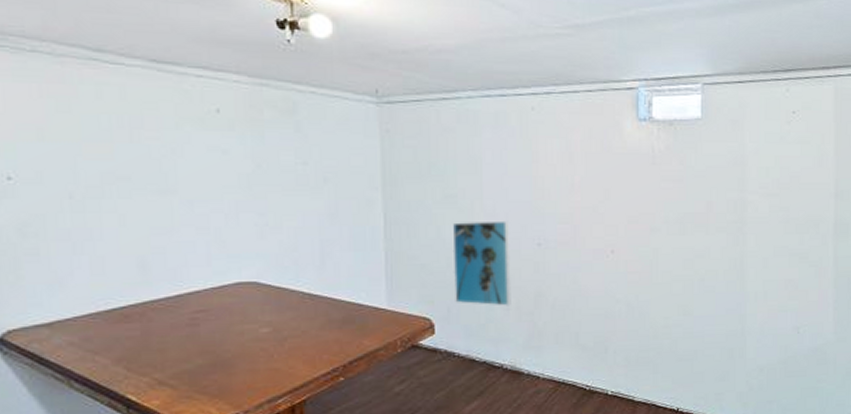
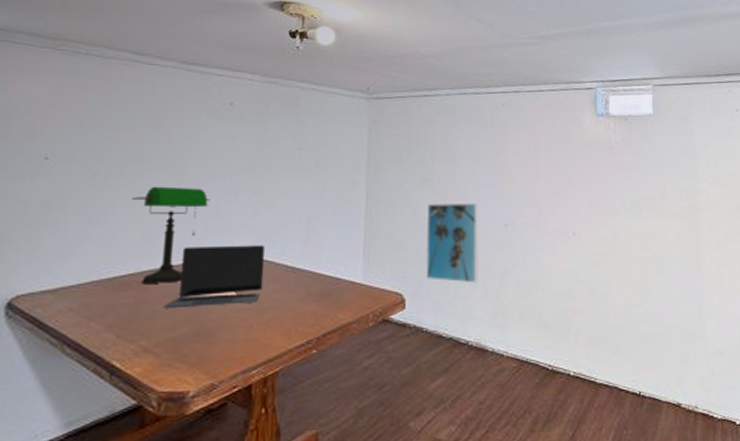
desk lamp: none [118,208,208,314] -> present [132,186,210,283]
laptop: none [173,271,280,340] -> present [163,245,266,309]

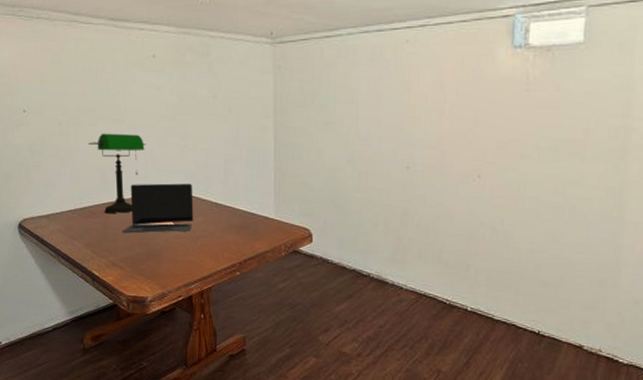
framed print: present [426,202,479,283] -> none [330,145,380,222]

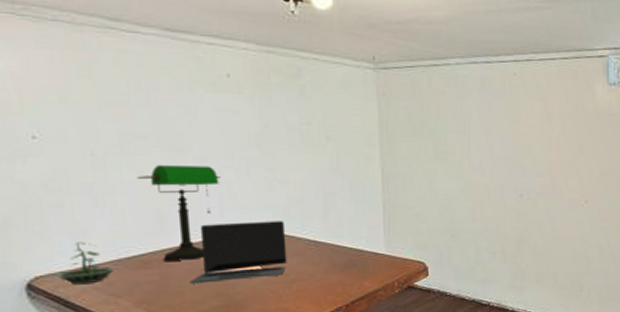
terrarium: none [35,194,72,227] -> present [55,242,115,285]

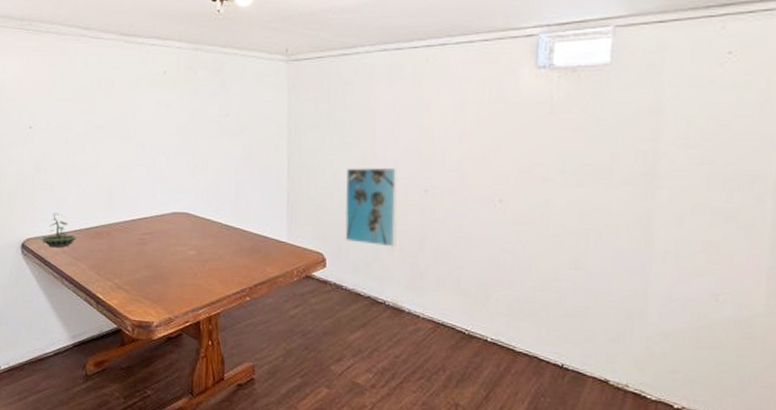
desk lamp: present [137,164,221,261] -> none [95,151,155,234]
laptop: present [189,221,288,284] -> none [128,203,203,256]
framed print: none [444,174,497,251] -> present [345,167,398,247]

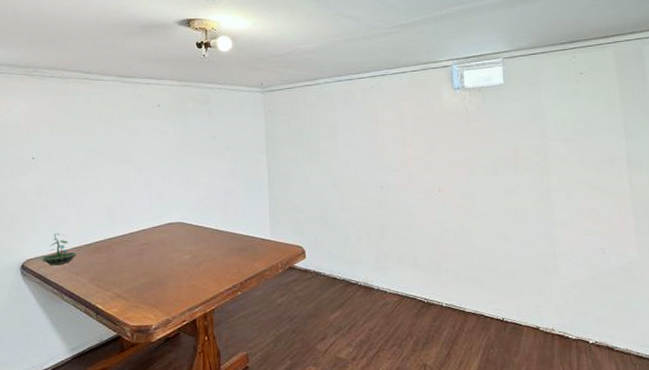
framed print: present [345,167,398,247] -> none [317,170,362,236]

